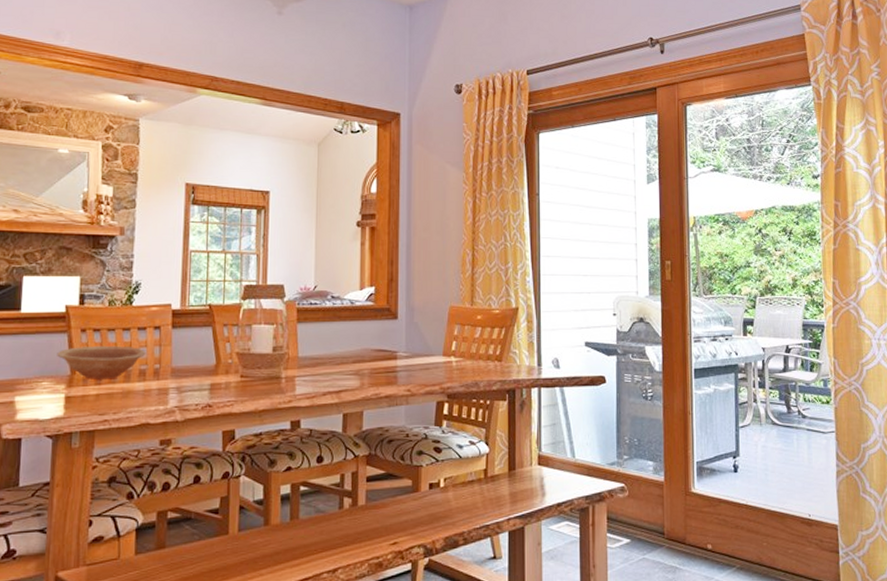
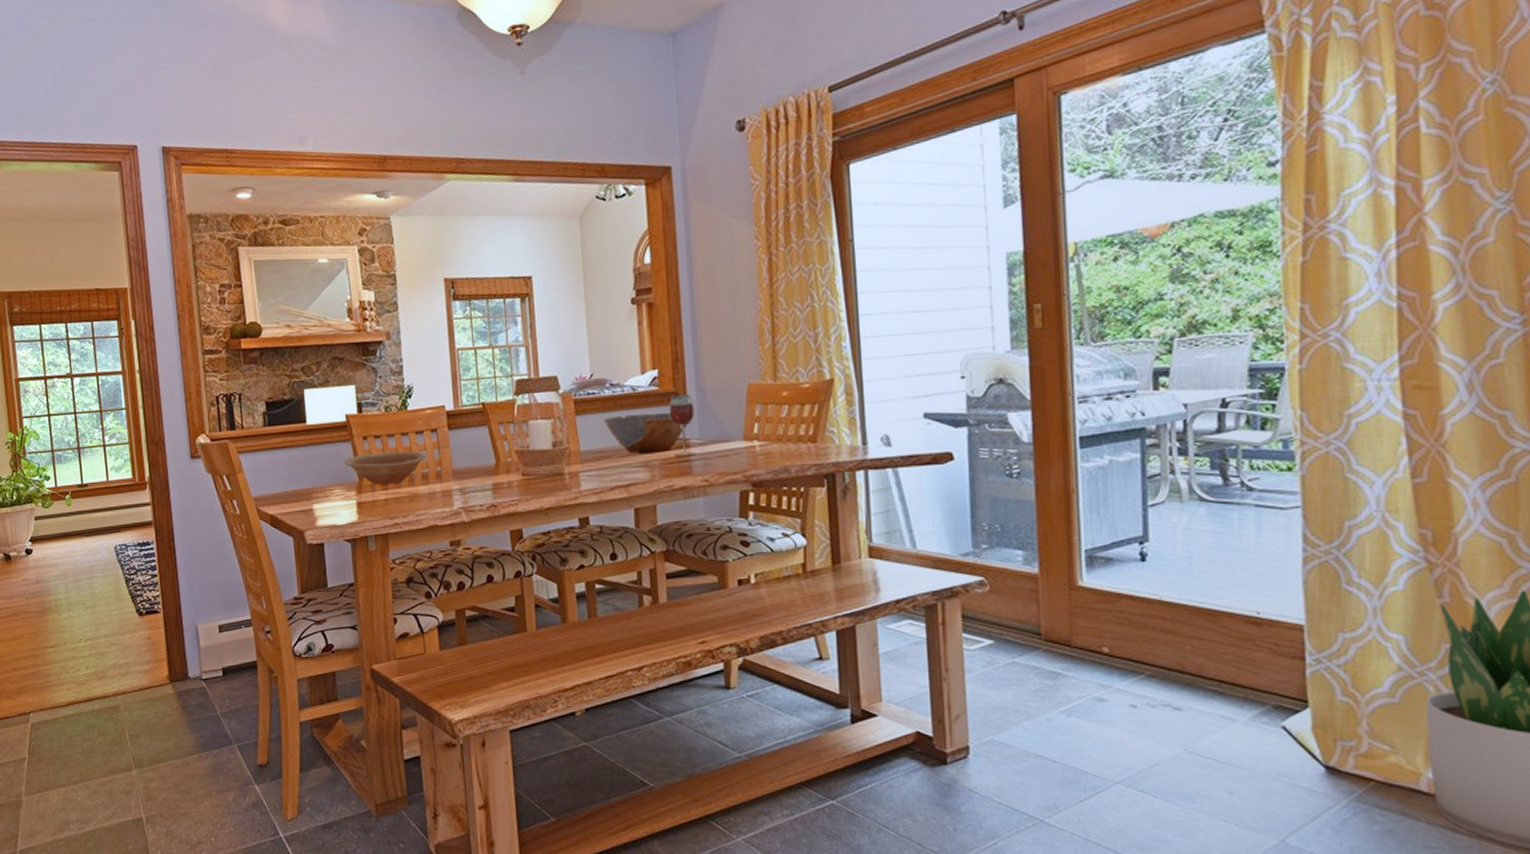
bowl: none [323,326,393,362] -> present [604,412,684,454]
wineglass: none [381,311,403,369] -> present [669,394,696,458]

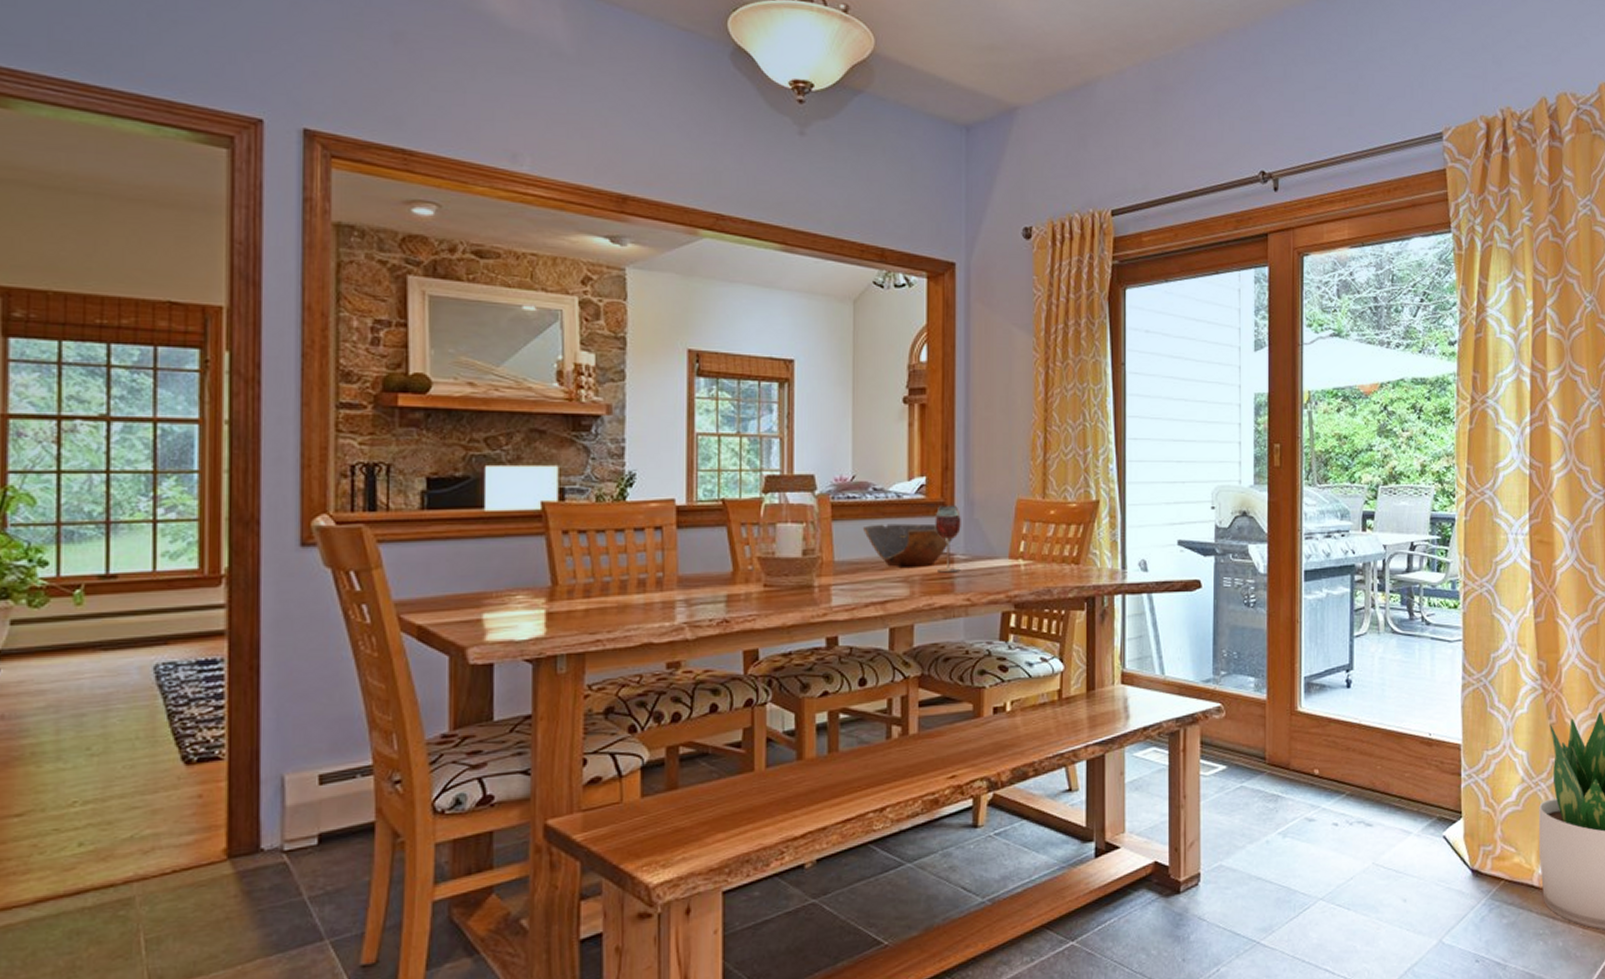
bowl: present [344,451,426,485] -> none [533,550,646,592]

